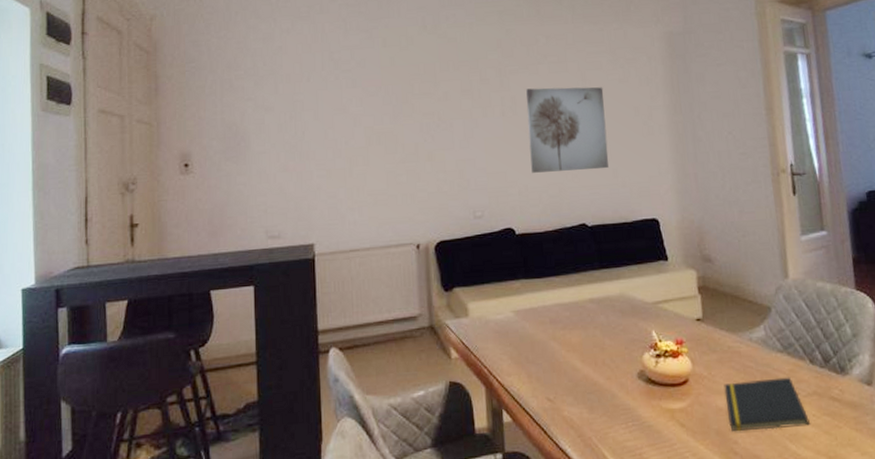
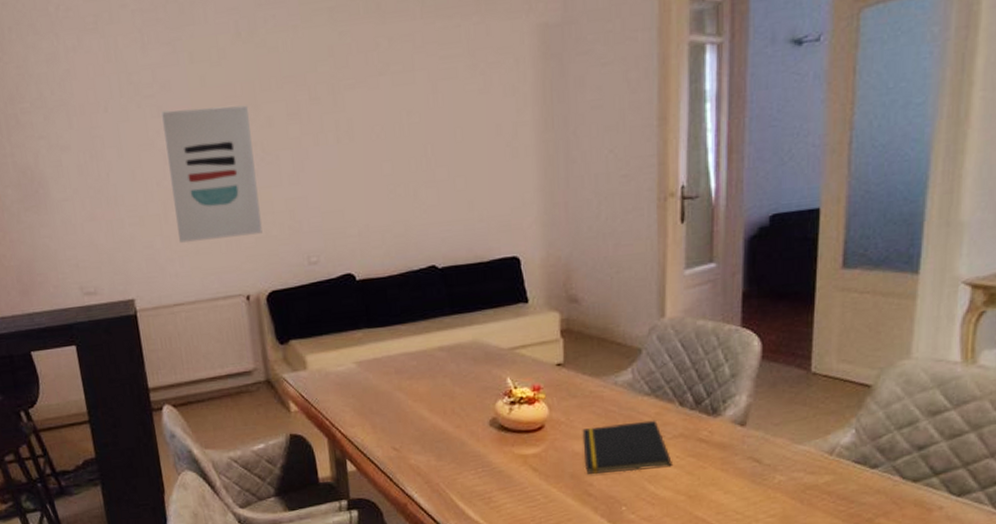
wall art: none [356,82,435,194] -> present [161,105,263,243]
wall art: present [526,87,609,173] -> none [365,101,464,210]

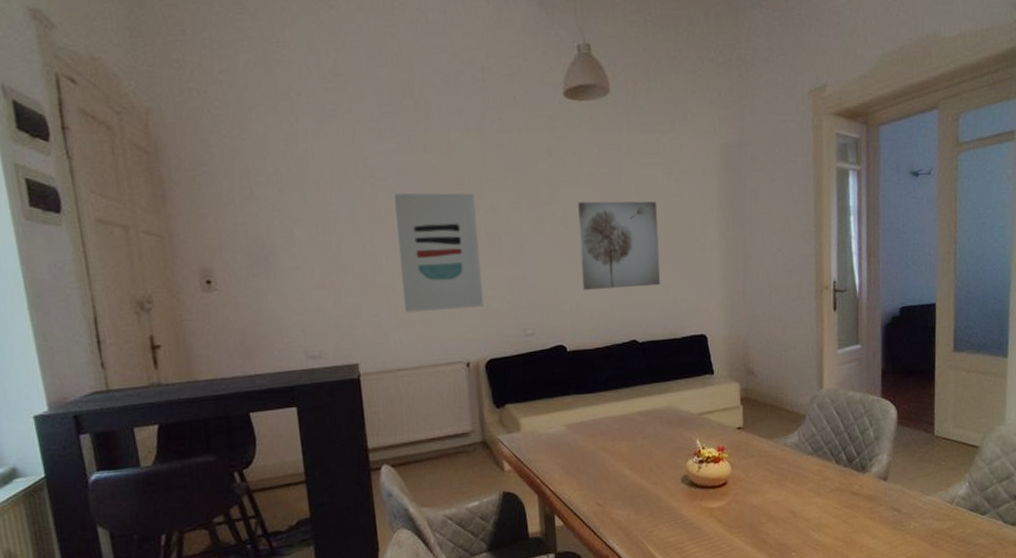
wall art: none [365,101,464,210] -> present [578,201,661,290]
notepad: present [582,420,672,475] -> none [759,476,831,525]

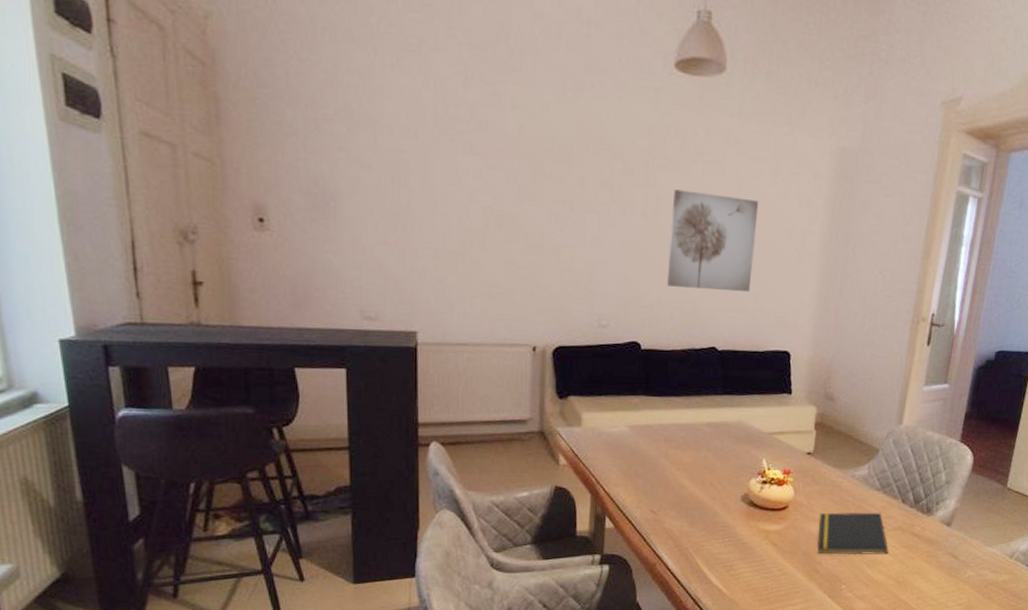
wall art: present [394,192,484,312] -> none [474,150,564,289]
notepad: none [759,476,831,525] -> present [816,512,889,555]

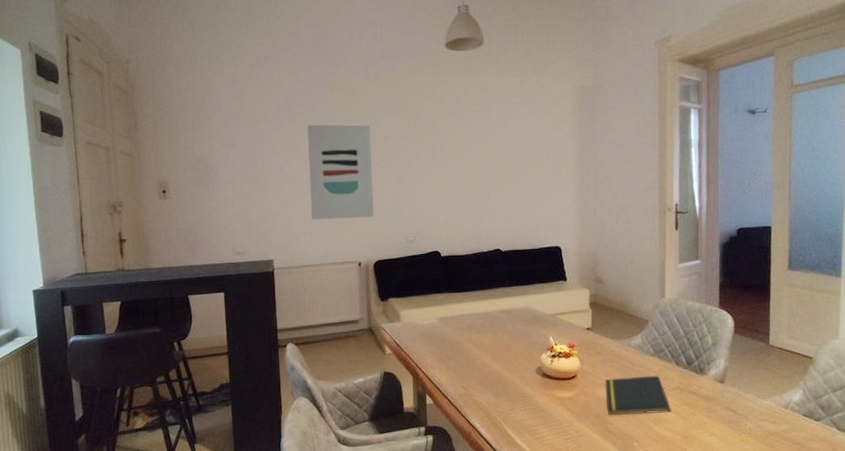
wall art: none [474,150,564,289] -> present [307,124,374,220]
wall art: present [667,189,759,293] -> none [454,132,522,206]

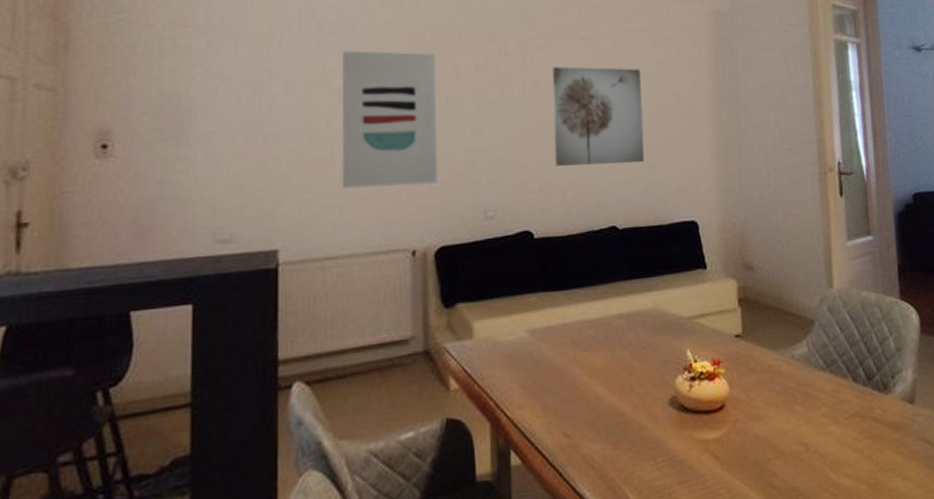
wall art: none [454,132,522,206] -> present [552,66,645,166]
notepad: present [605,375,671,416] -> none [763,397,851,462]

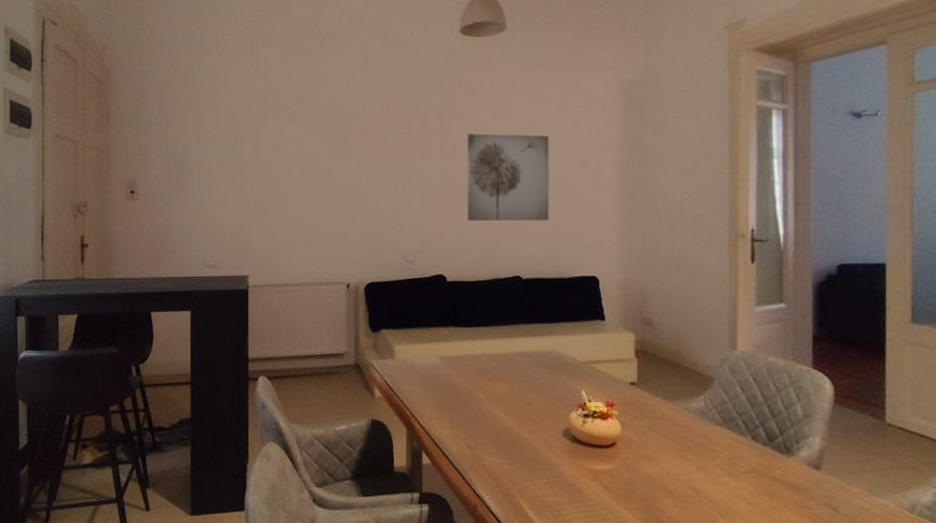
wall art: present [342,50,437,188] -> none [295,120,368,231]

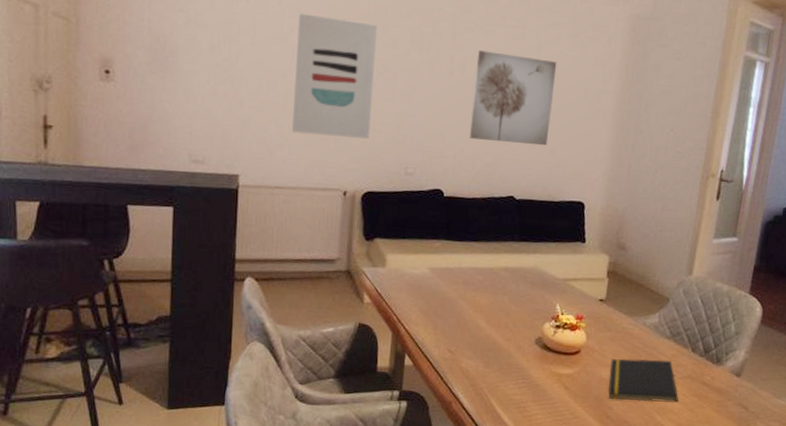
wall art: none [295,120,368,231] -> present [292,13,378,139]
notepad: none [654,450,745,503] -> present [607,358,679,403]

